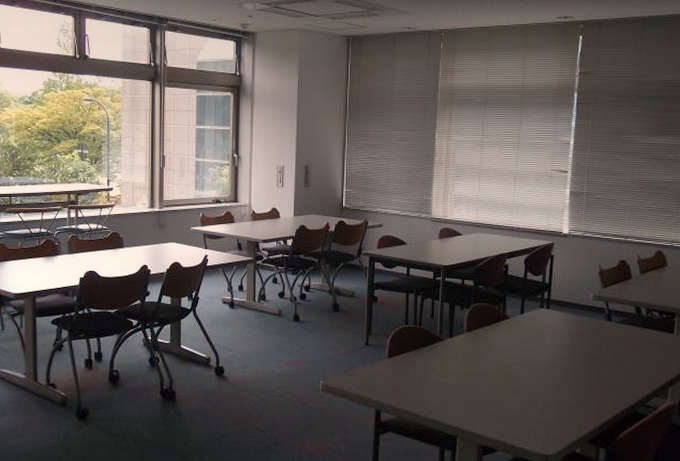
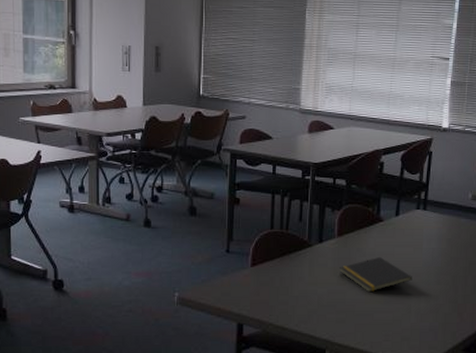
notepad: none [469,351,538,385] -> present [339,256,412,293]

